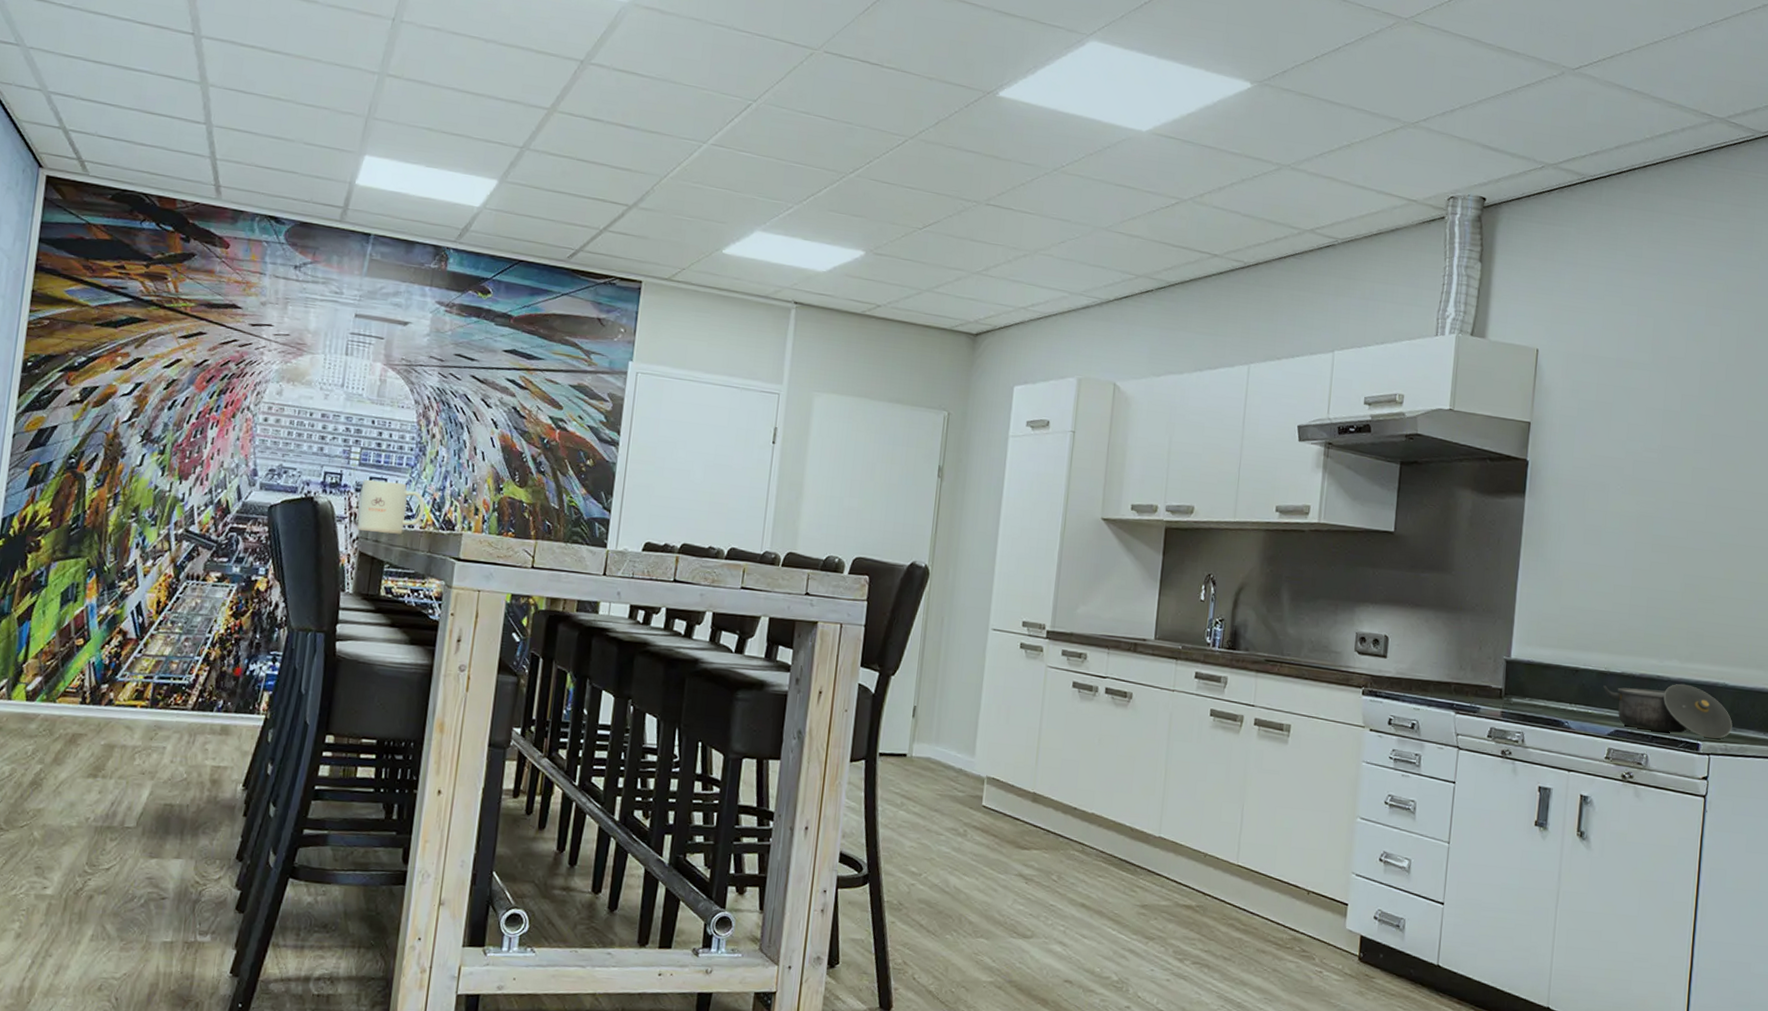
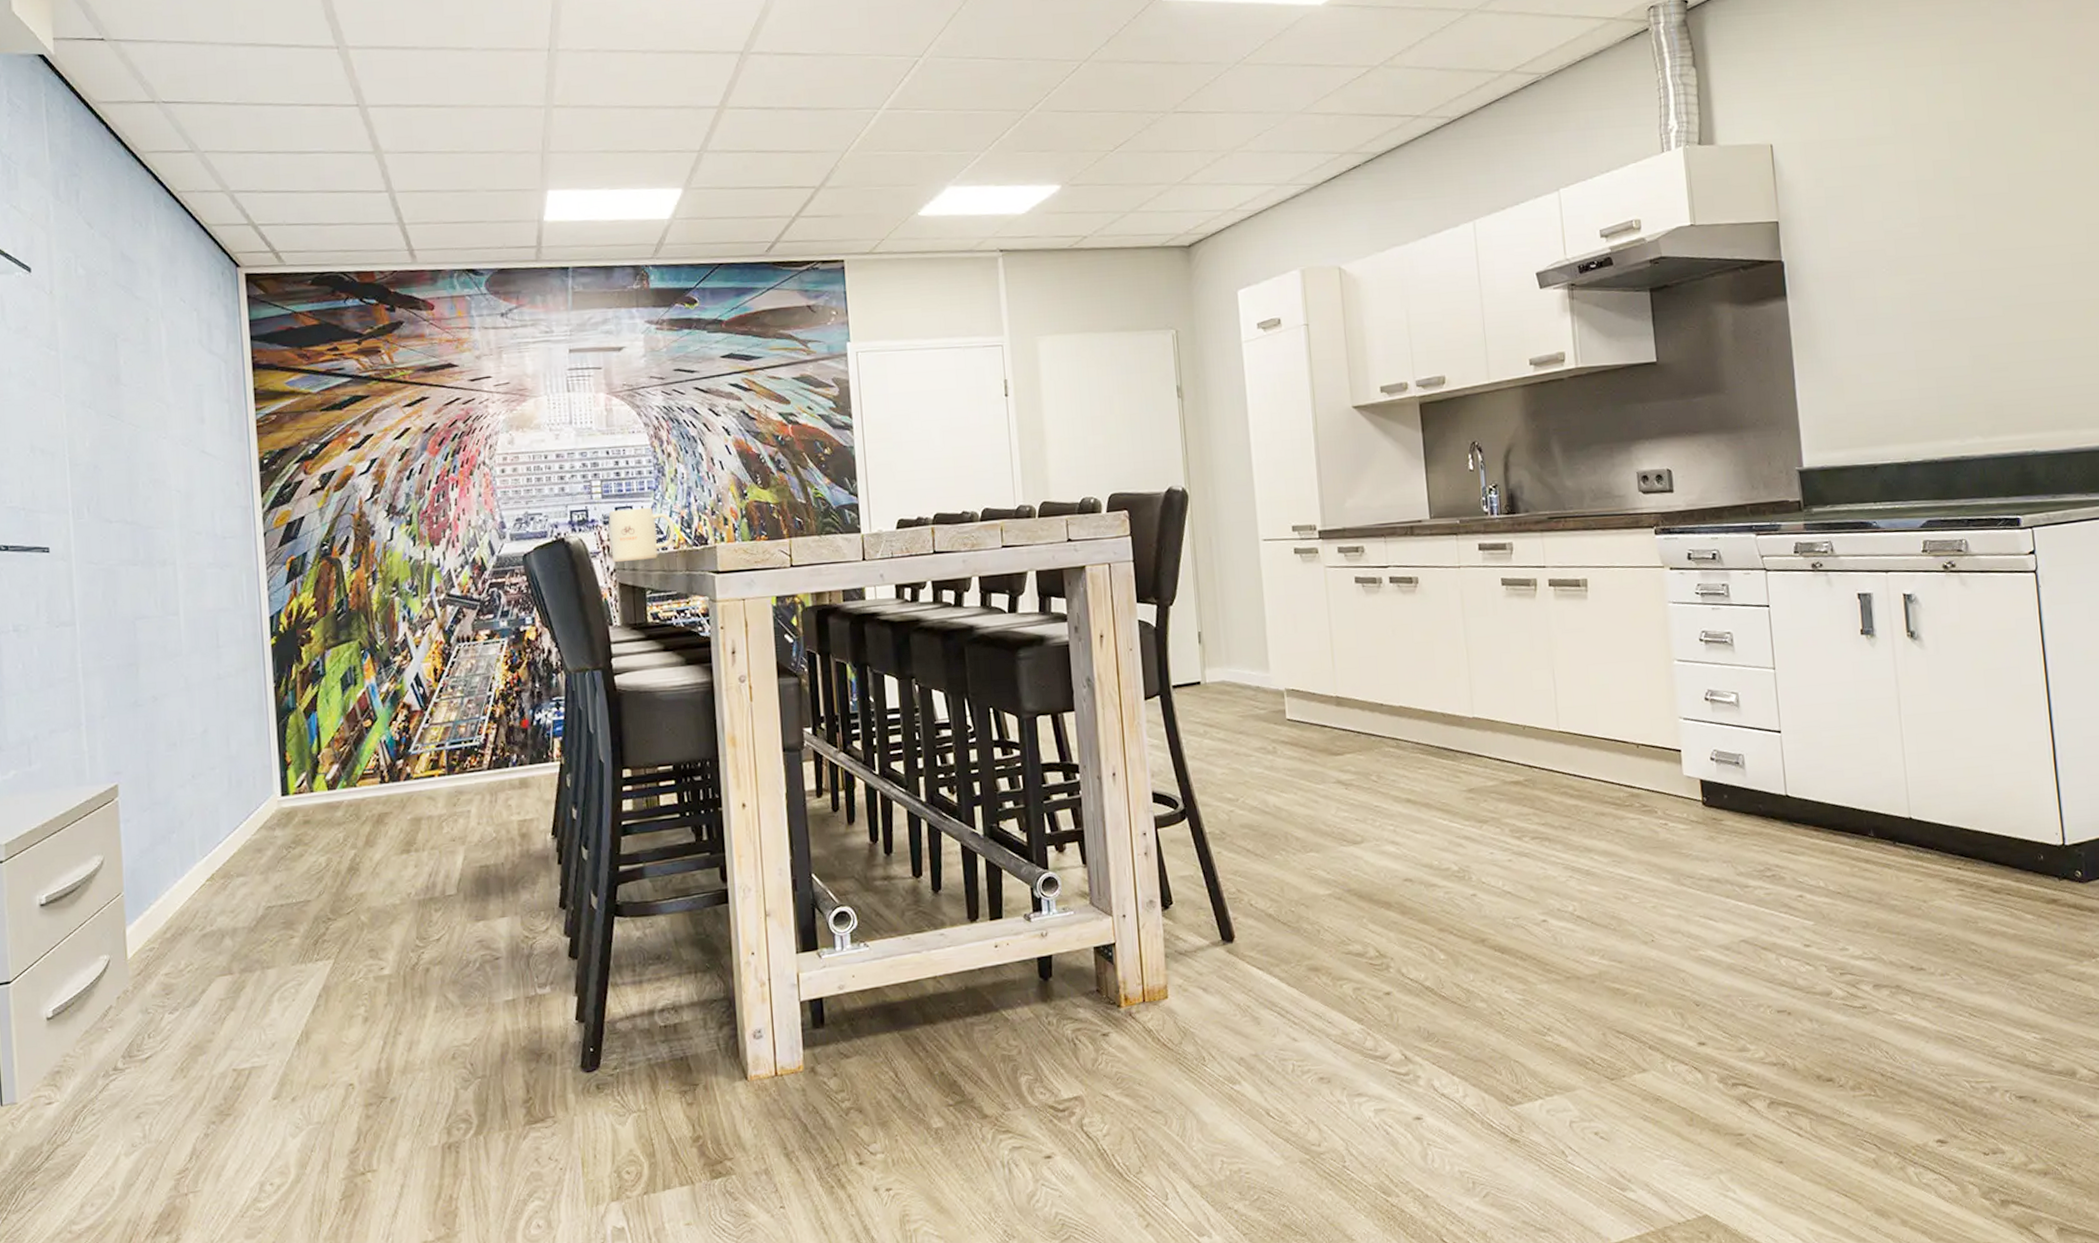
cooking pot: present [1603,683,1733,739] -> none [1906,459,2052,516]

